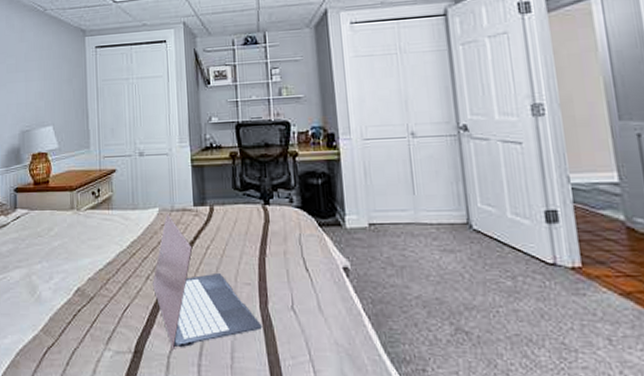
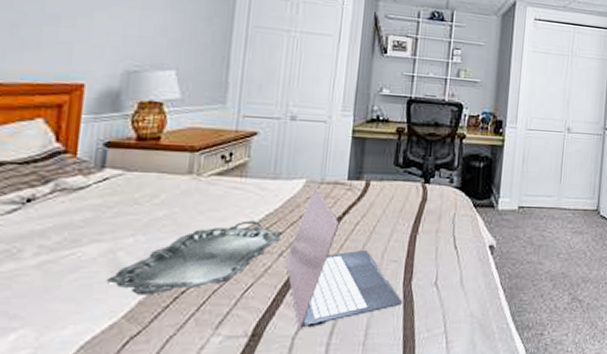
serving tray: none [27,247,146,313] -> present [106,220,282,296]

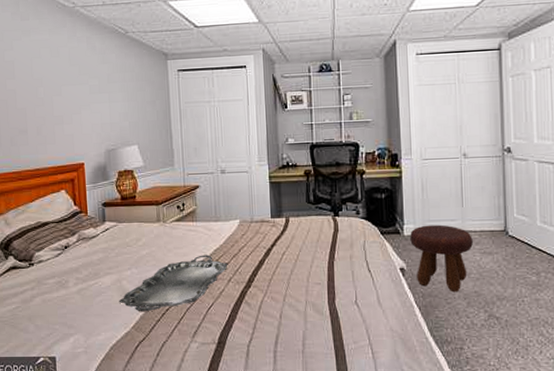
laptop: present [285,187,403,330] -> none [234,225,330,340]
footstool: none [504,200,566,273] -> present [410,224,473,292]

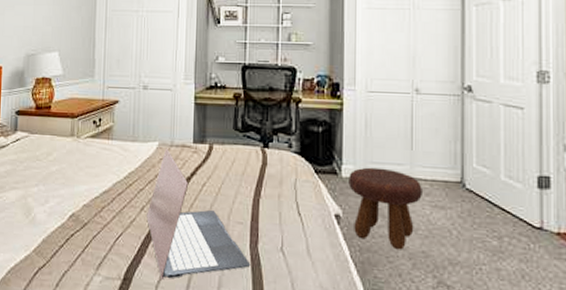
serving tray: present [118,254,228,312] -> none [21,177,142,235]
laptop: none [234,225,330,340] -> present [147,149,251,280]

